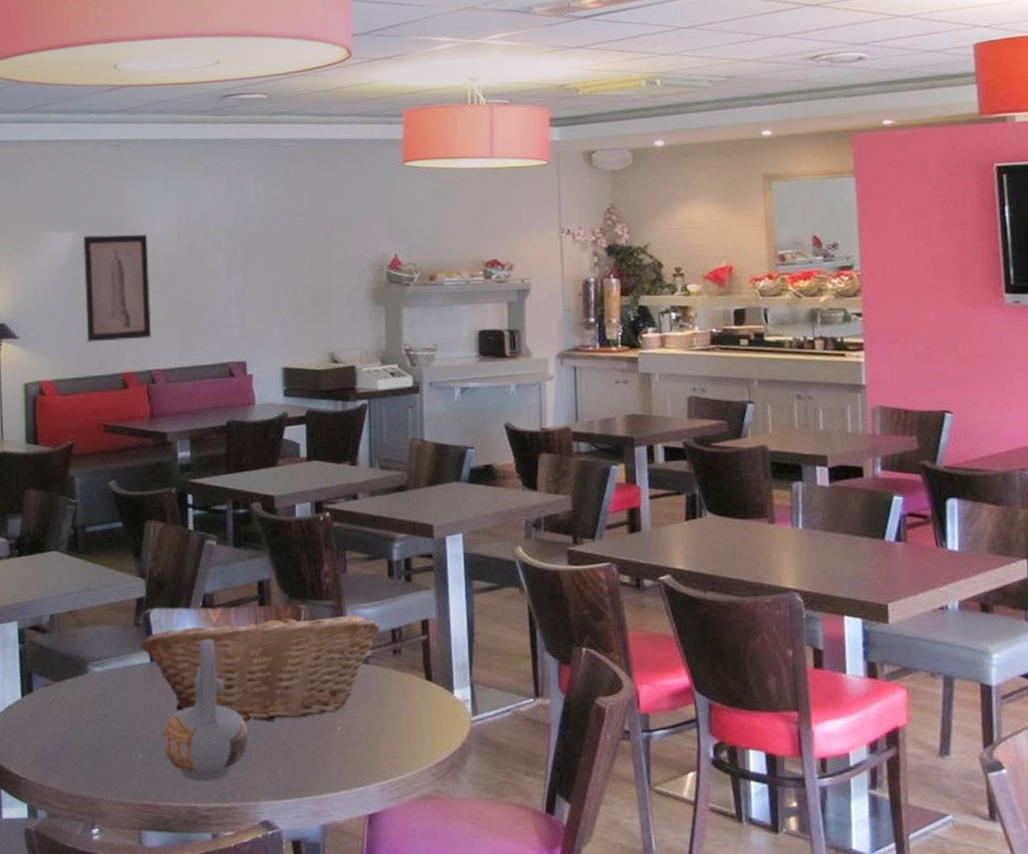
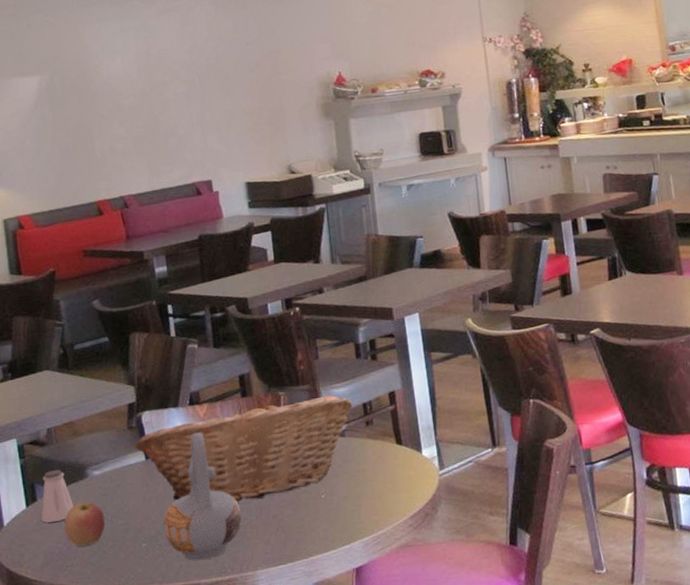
saltshaker: none [35,661,70,717] -> present [41,470,74,523]
apple: none [59,700,102,748] -> present [64,502,105,547]
wall art: present [83,233,152,342] -> none [48,72,121,176]

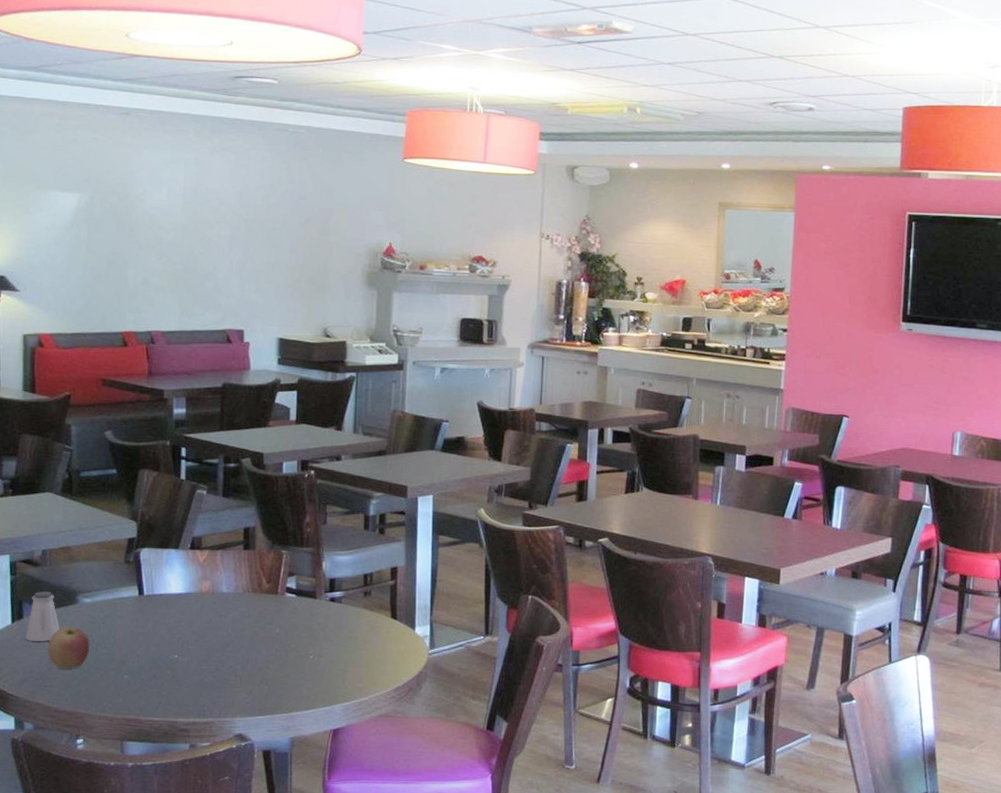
fruit basket: present [134,395,353,501] -> none [129,554,354,650]
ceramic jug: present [163,432,242,561] -> none [148,576,227,700]

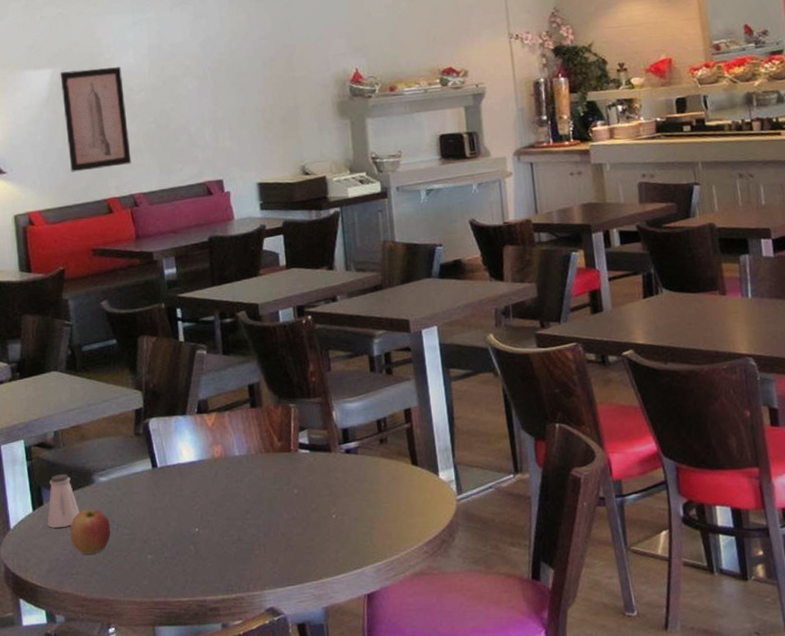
wall art: none [87,198,154,301] -> present [60,66,132,172]

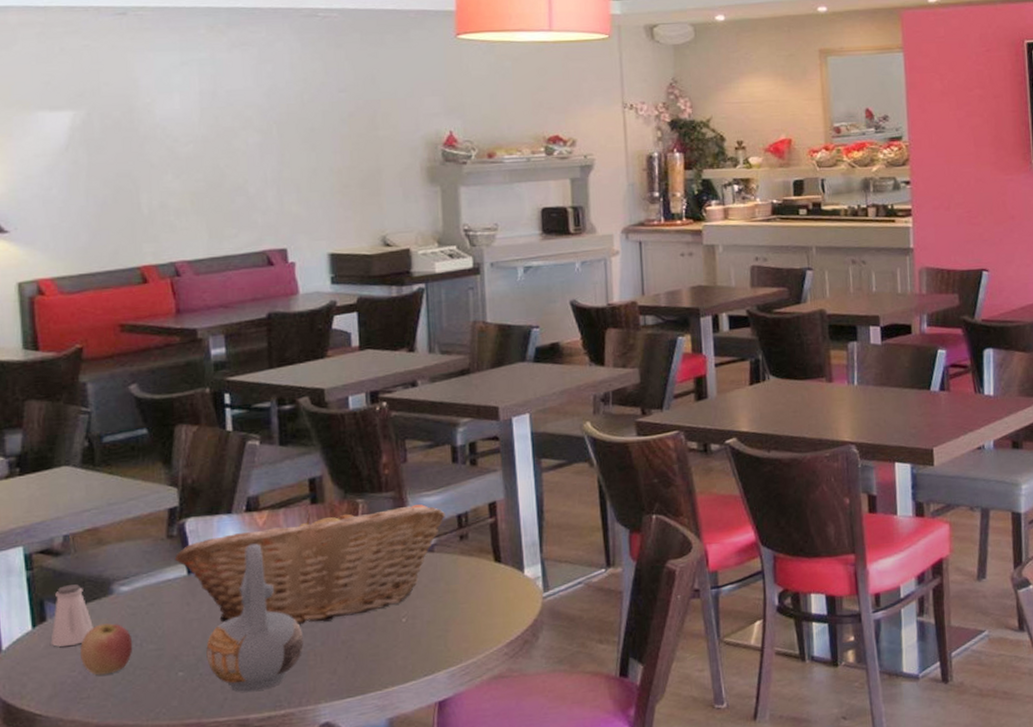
wall art: present [60,66,132,172] -> none [84,112,174,234]
fruit basket: none [141,410,366,516] -> present [174,504,445,624]
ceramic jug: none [169,442,249,577] -> present [206,543,303,693]

